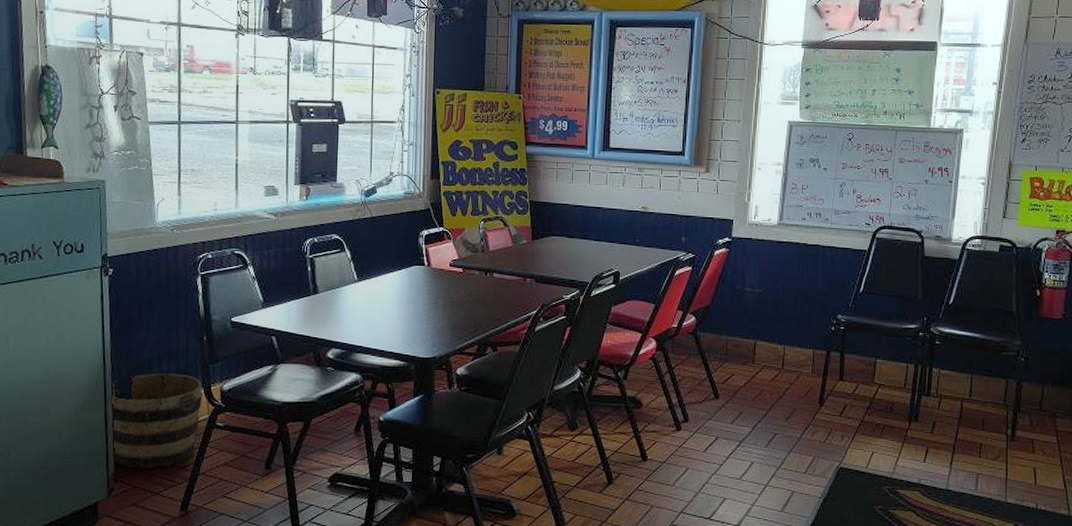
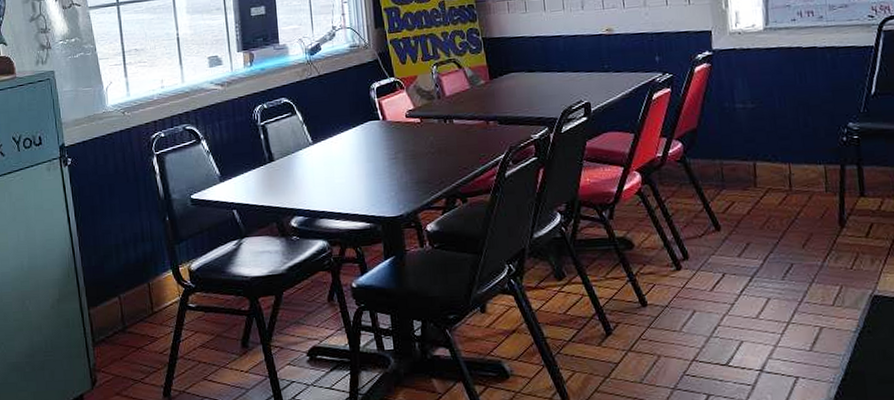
bucket: present [111,373,202,469] -> none [83,257,172,358]

